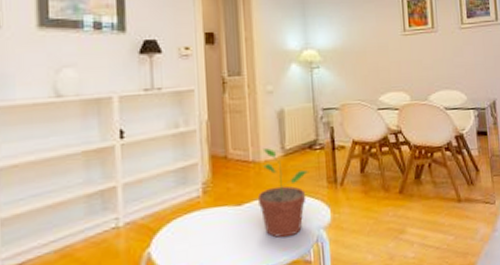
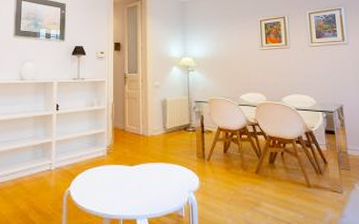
potted plant: present [258,147,309,238] -> none [145,126,184,195]

